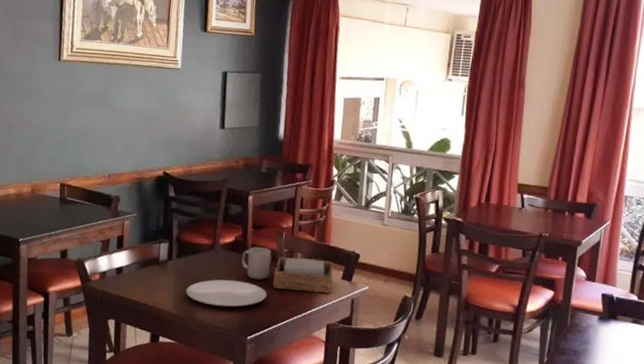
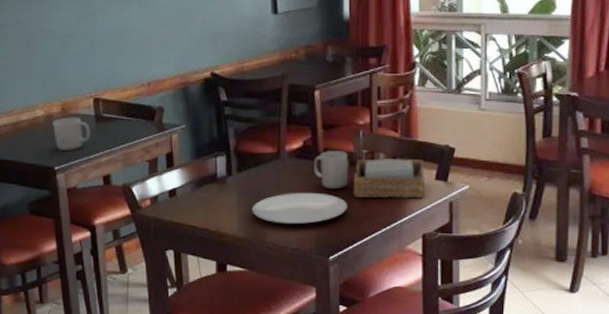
mug: none [21,197,55,226] -> present [52,117,91,151]

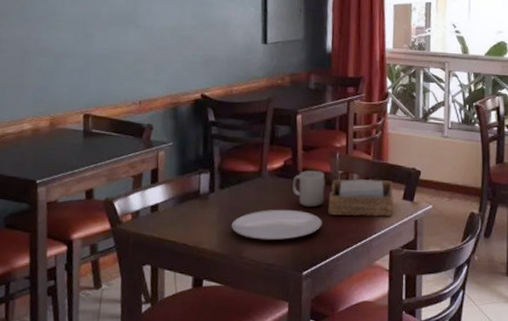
mug: present [52,117,91,151] -> none [38,131,78,165]

